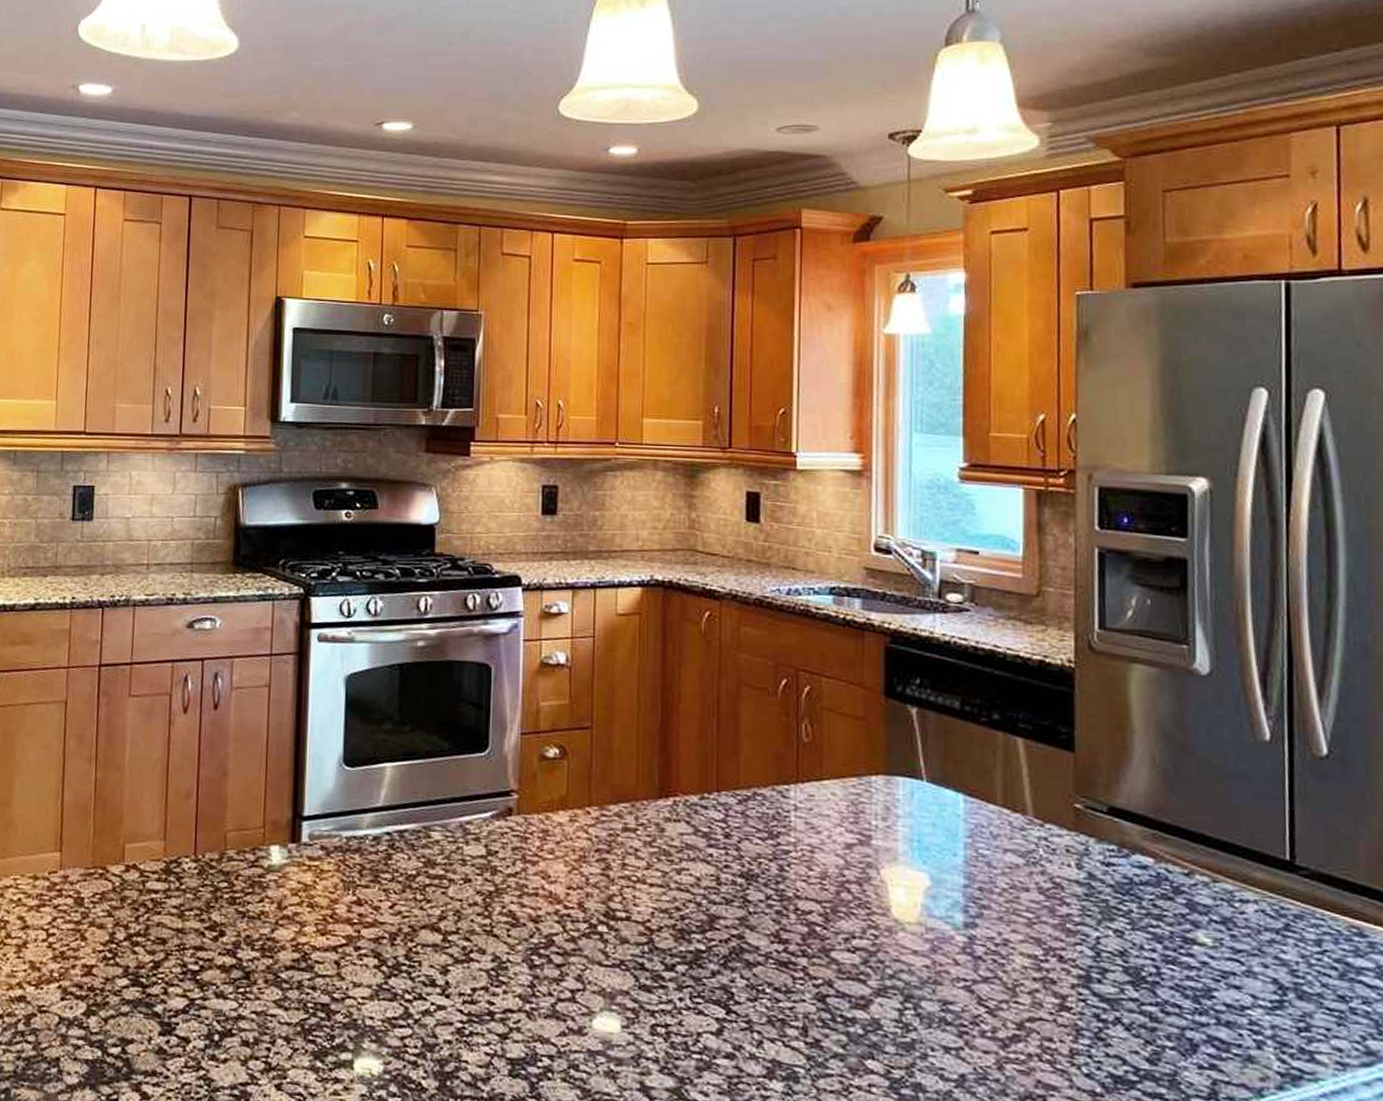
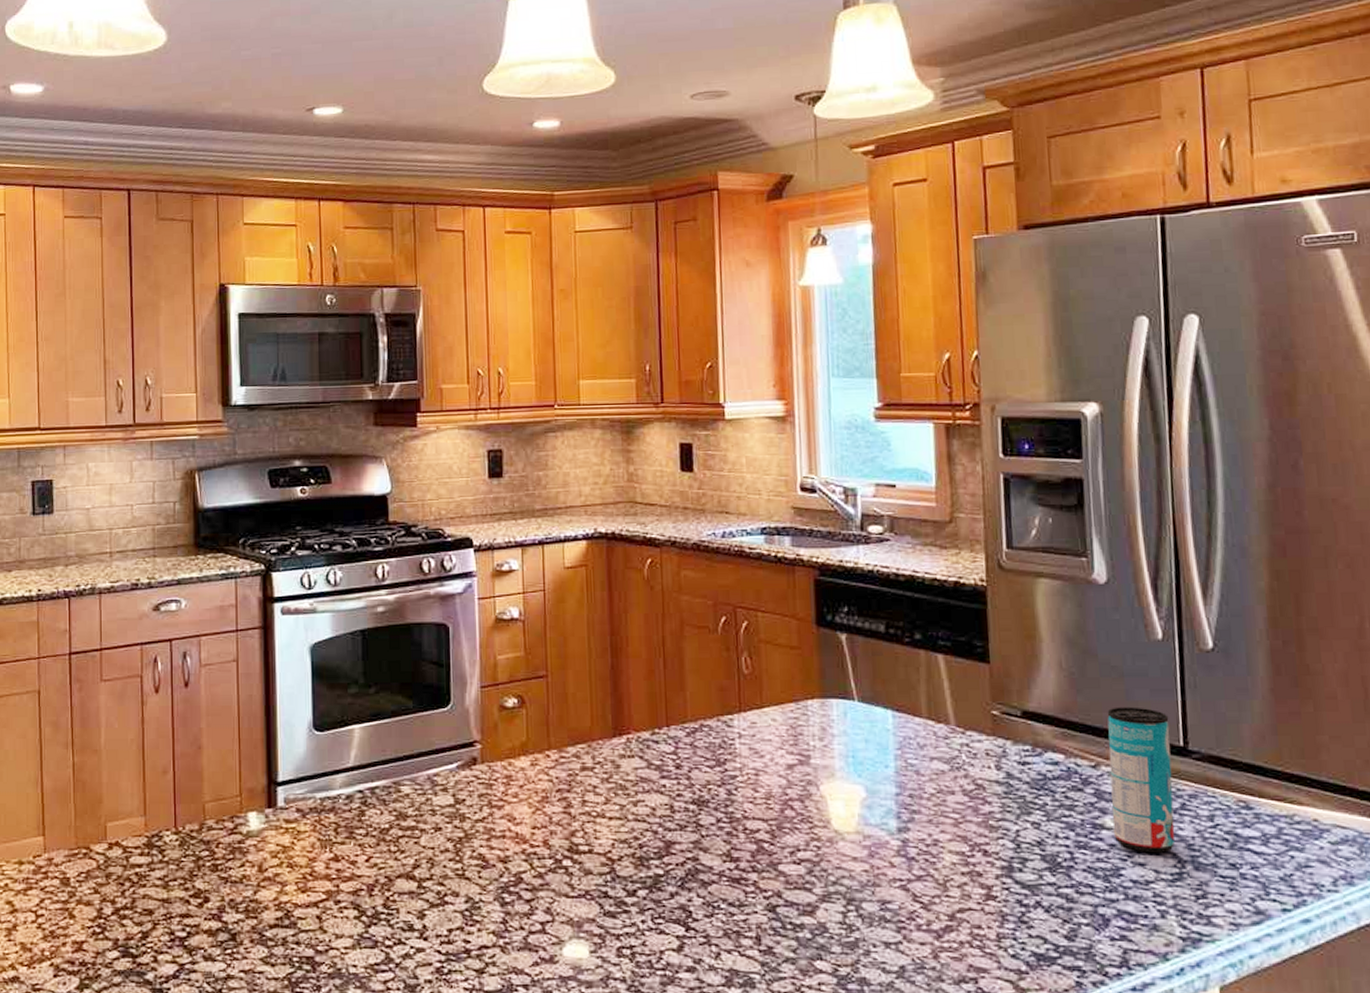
beverage can: none [1204,811,1277,977] -> present [1107,707,1176,853]

